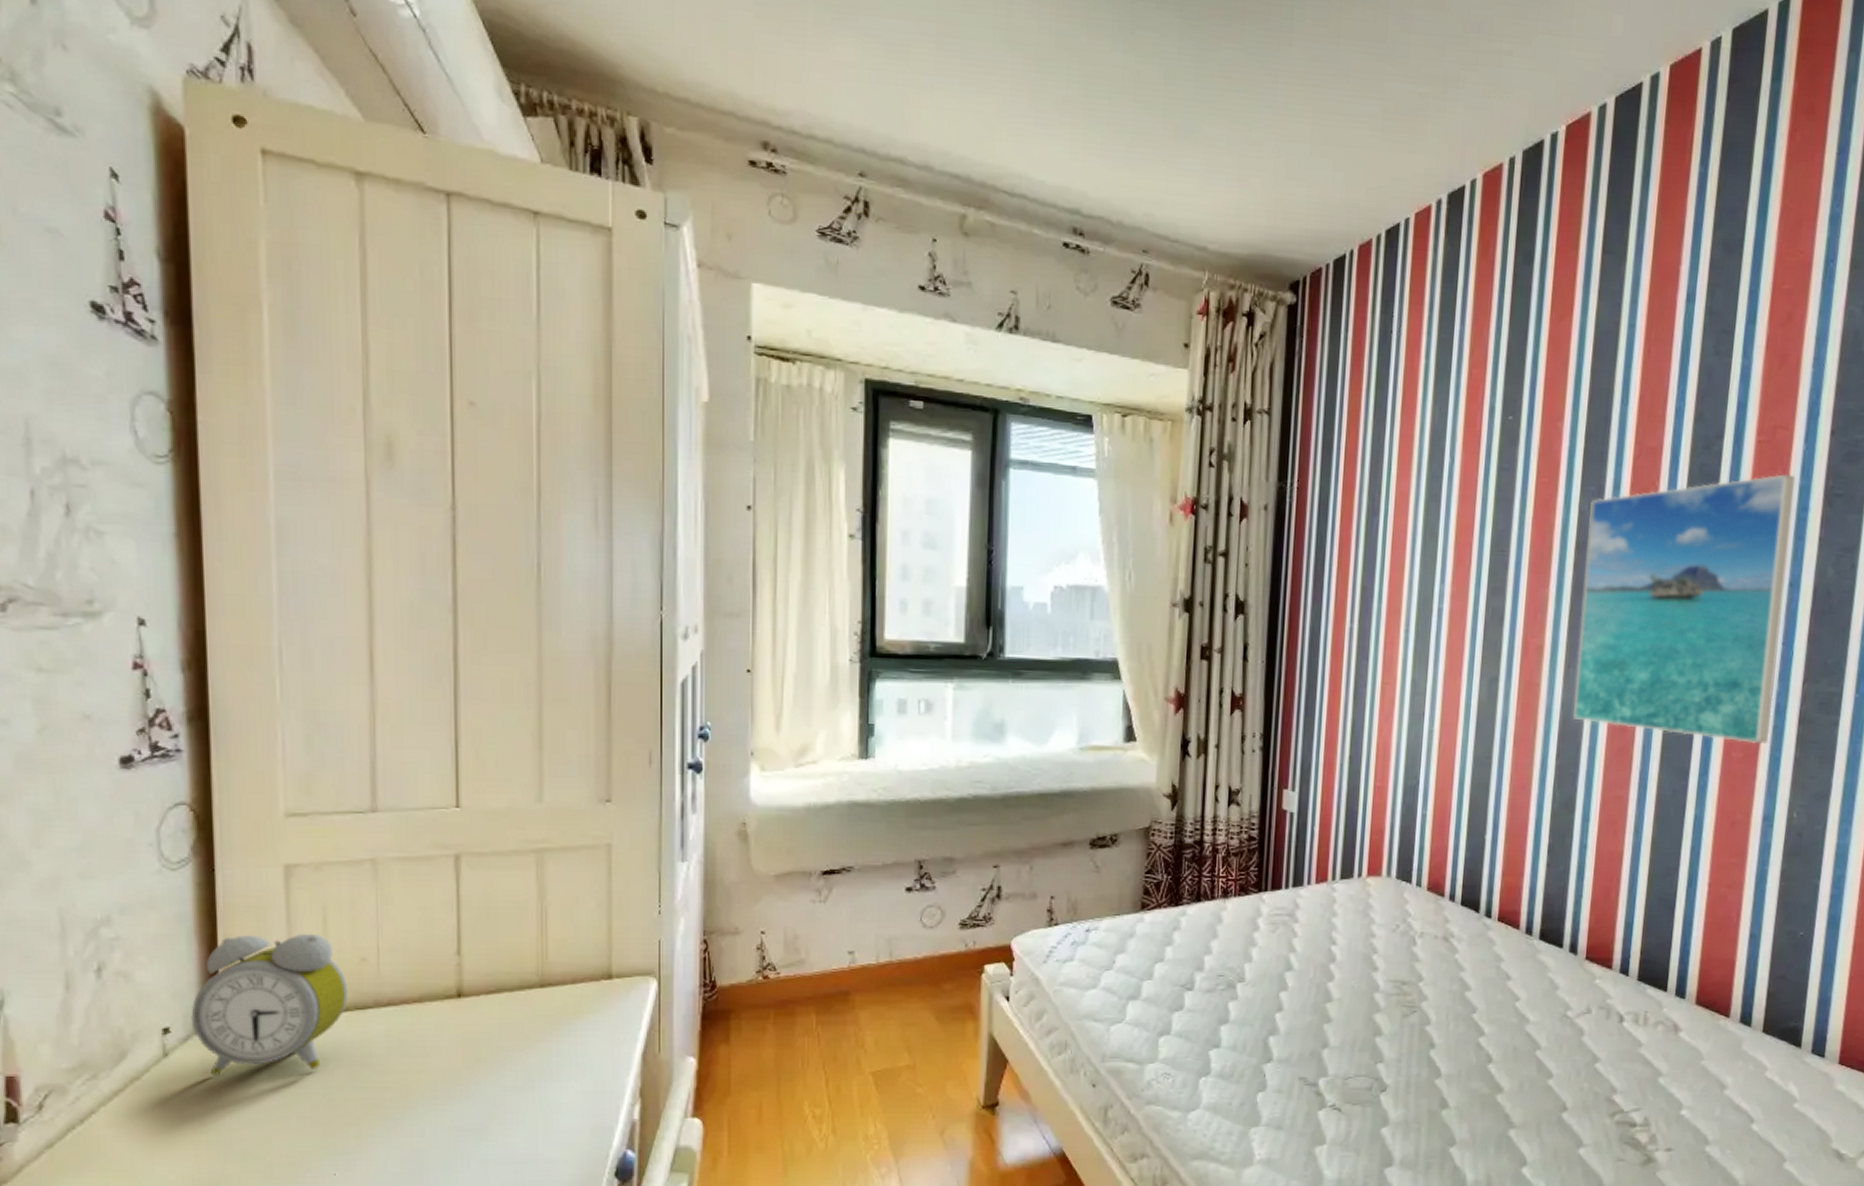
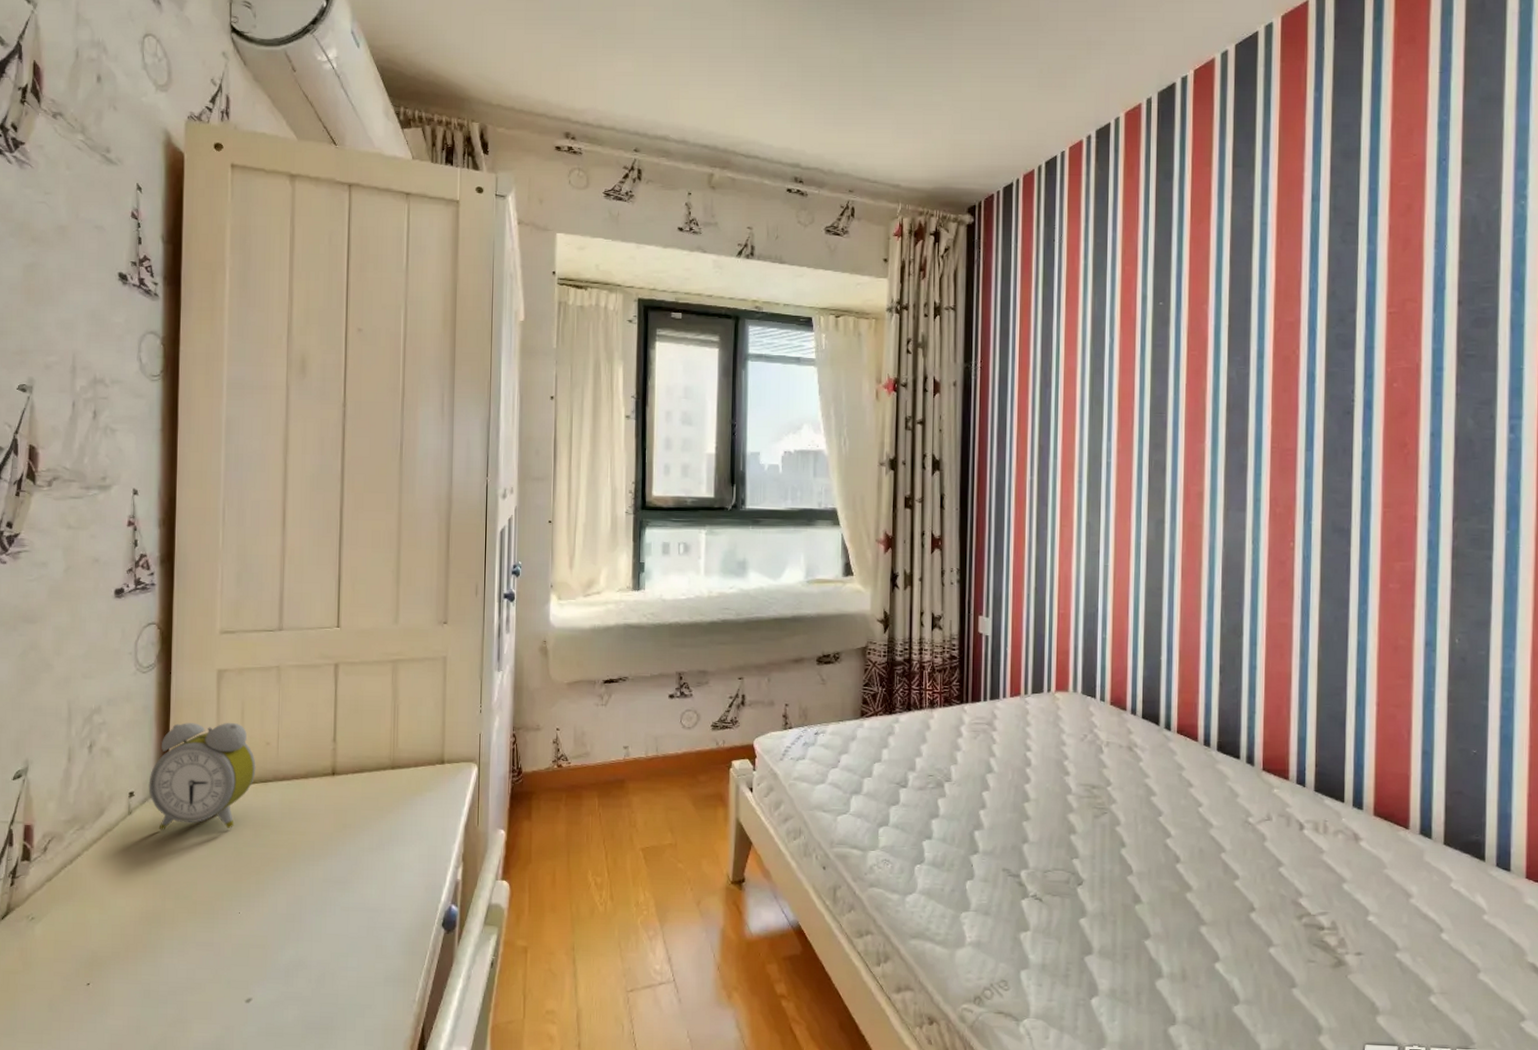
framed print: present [1572,473,1796,744] -> none [1234,338,1428,577]

